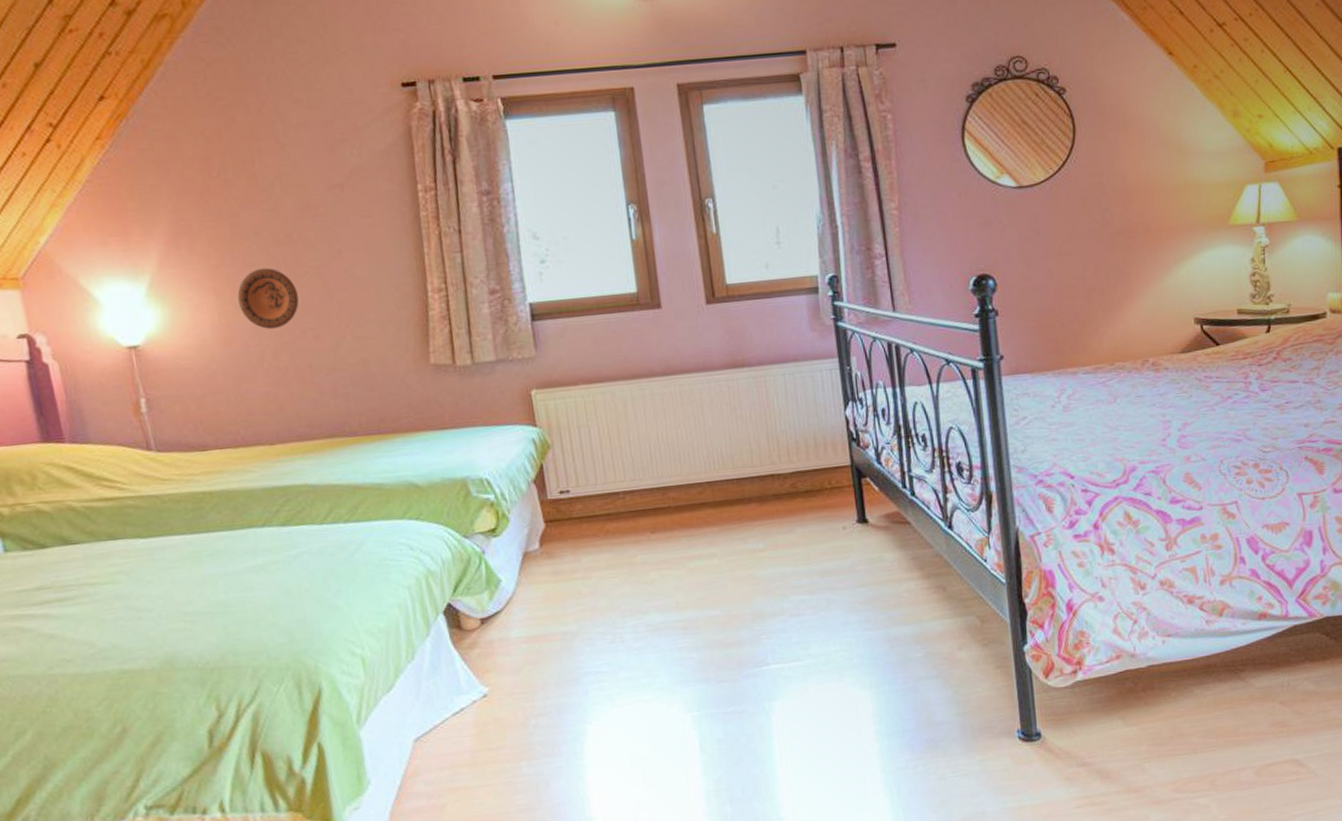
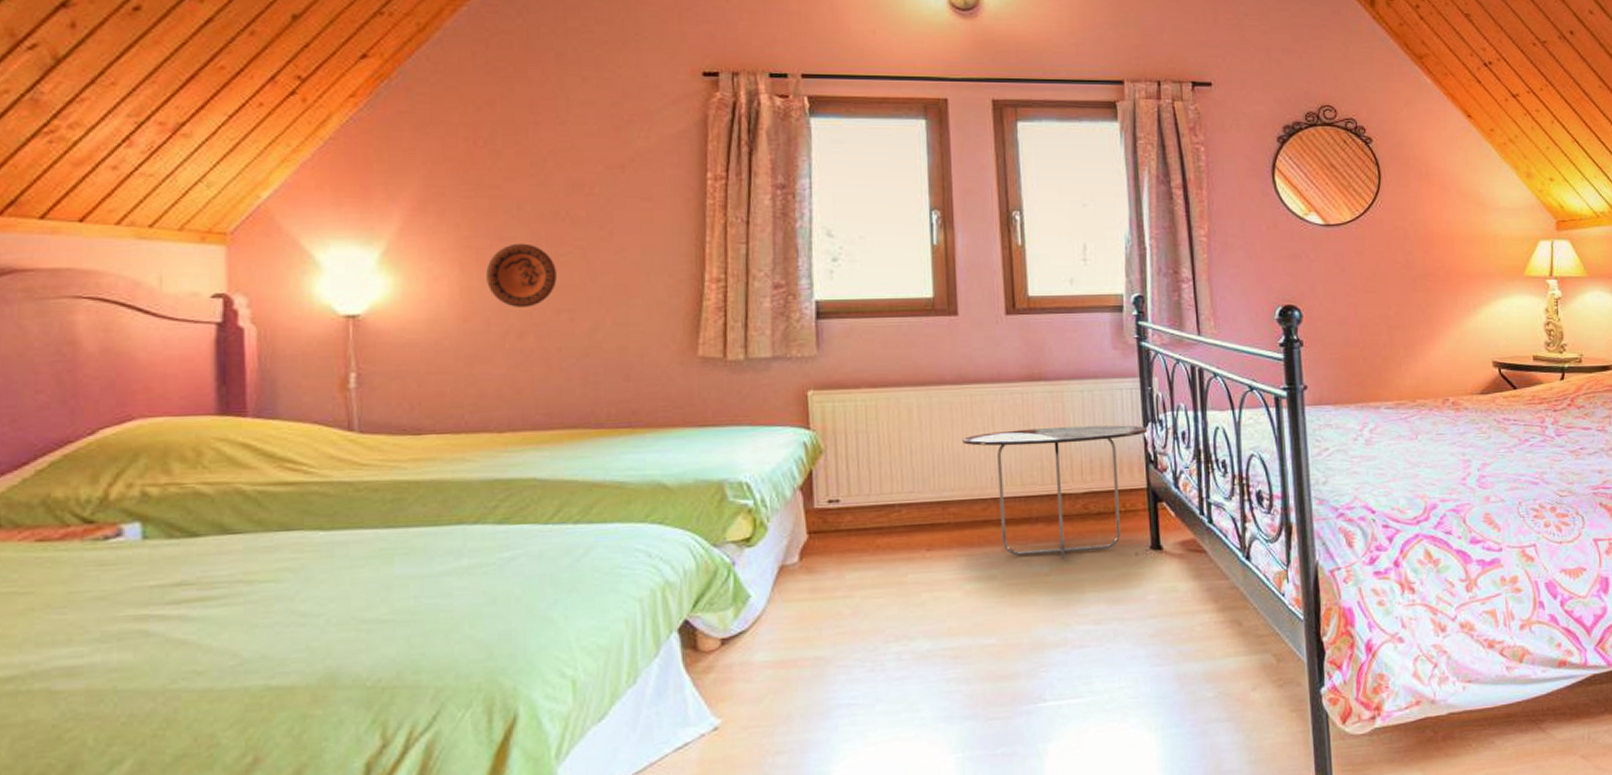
side table: none [675,405,849,537] -> present [962,425,1148,560]

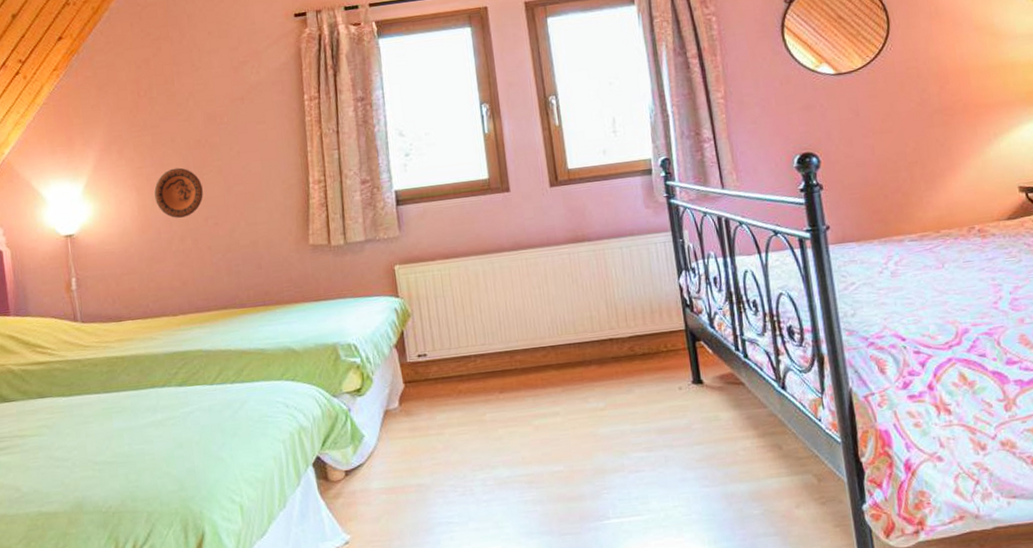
side table: present [962,425,1148,560] -> none [522,274,682,397]

